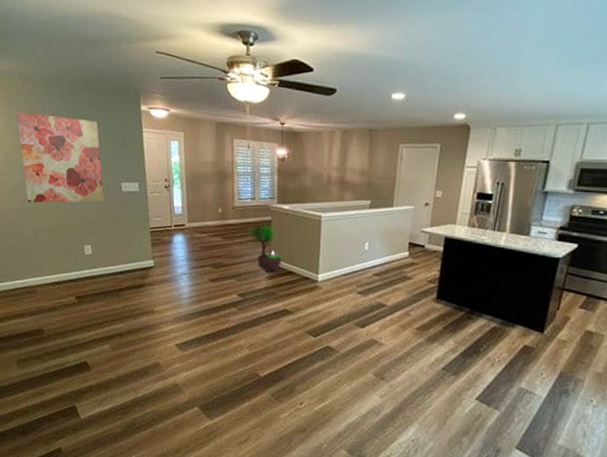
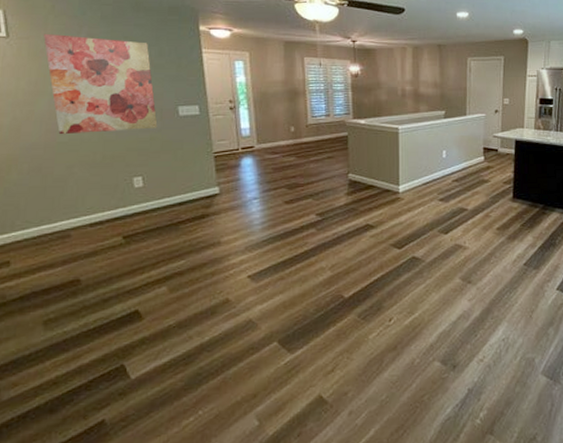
potted tree: present [247,219,282,272] -> none [323,135,361,188]

